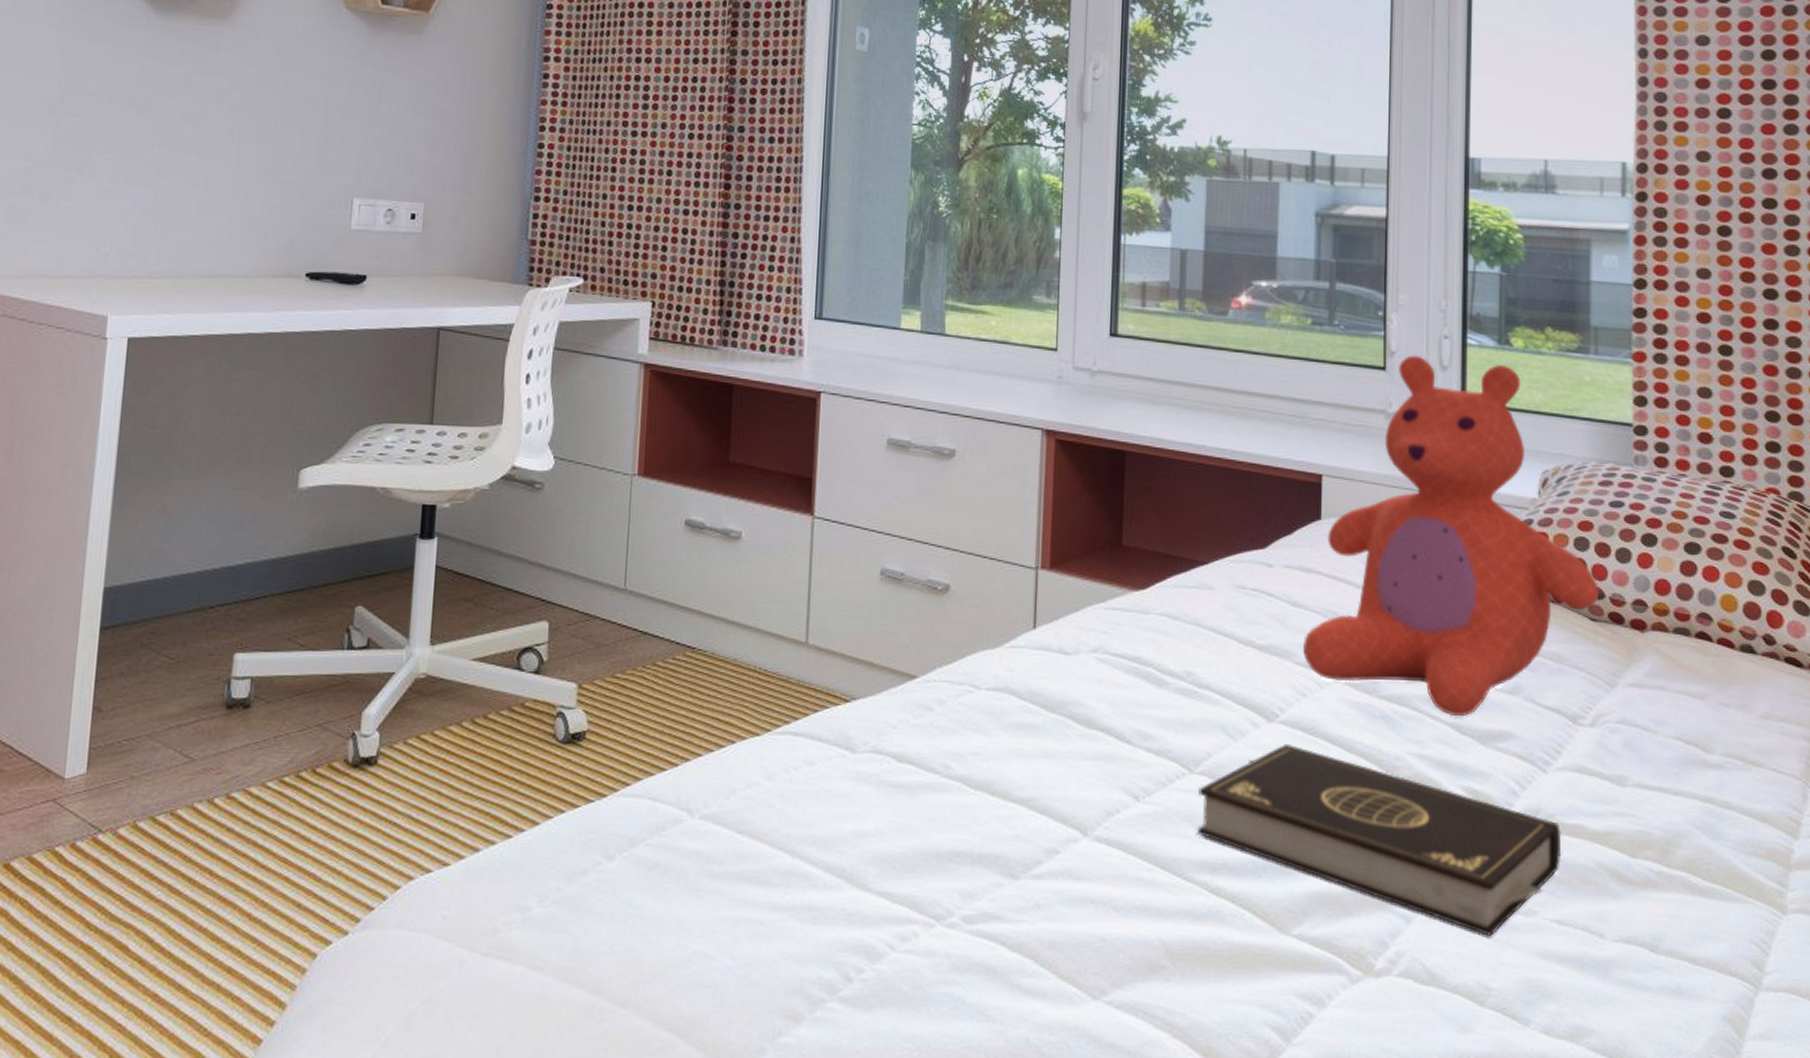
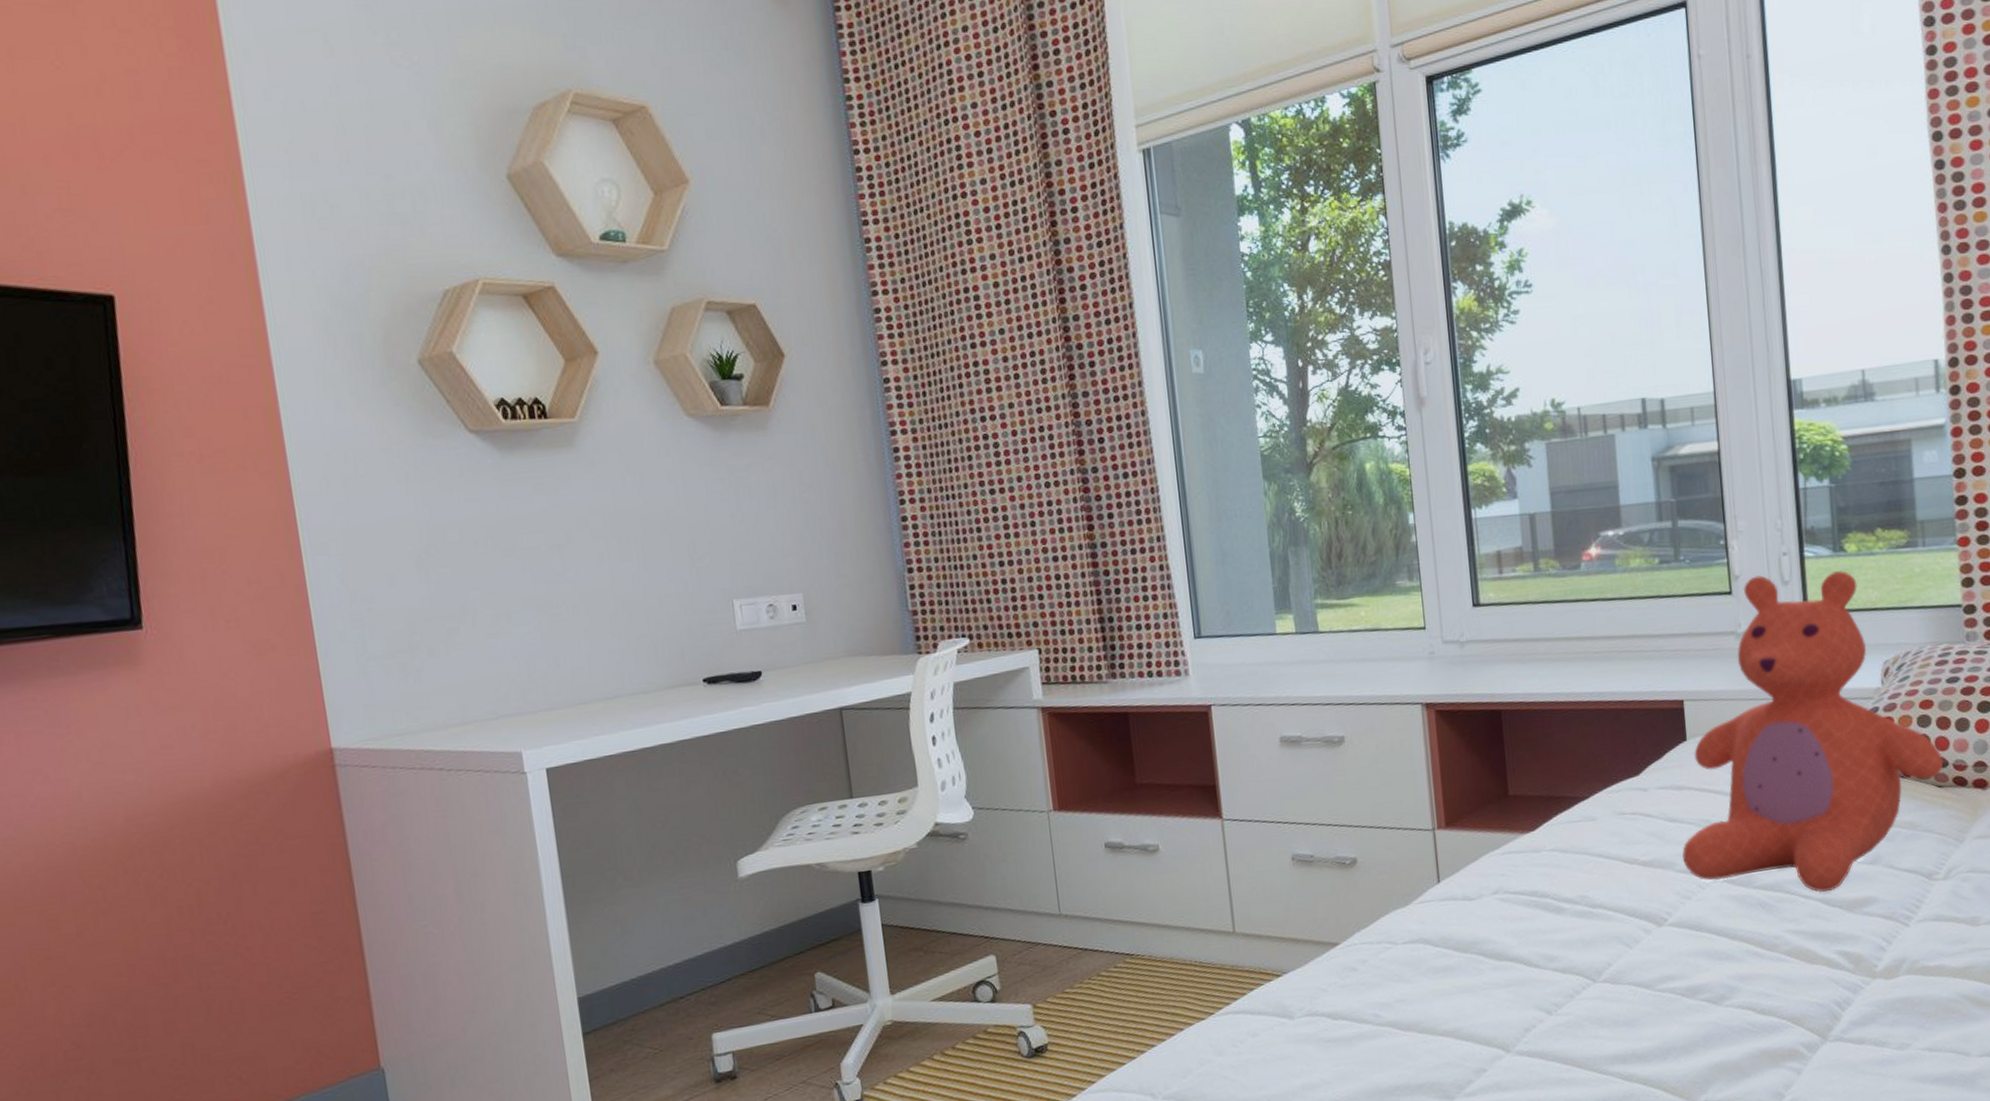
book: present [1197,743,1562,936] -> none [1603,942,1927,1072]

